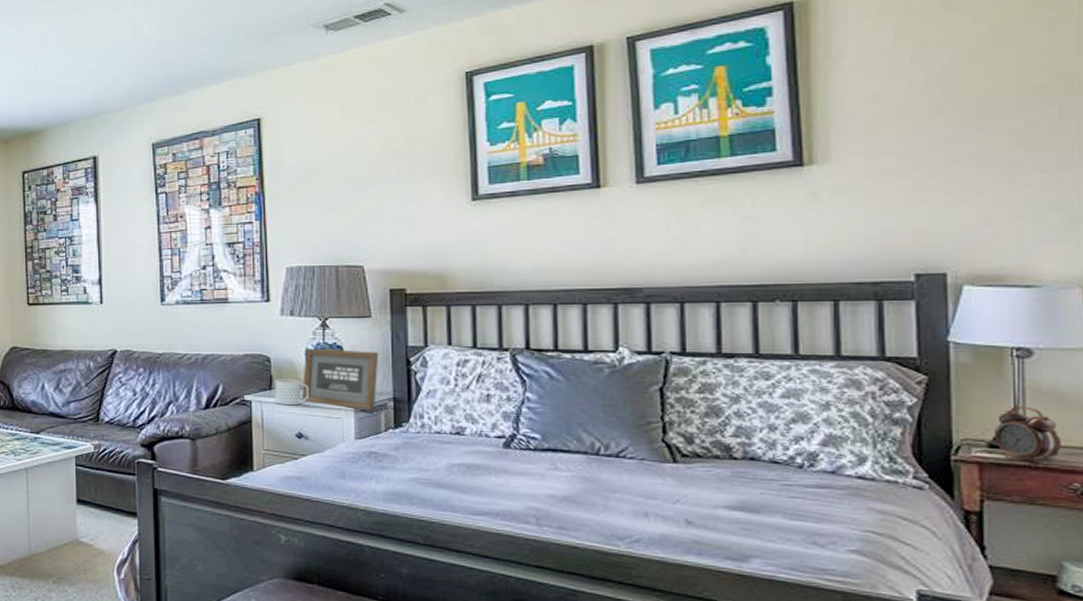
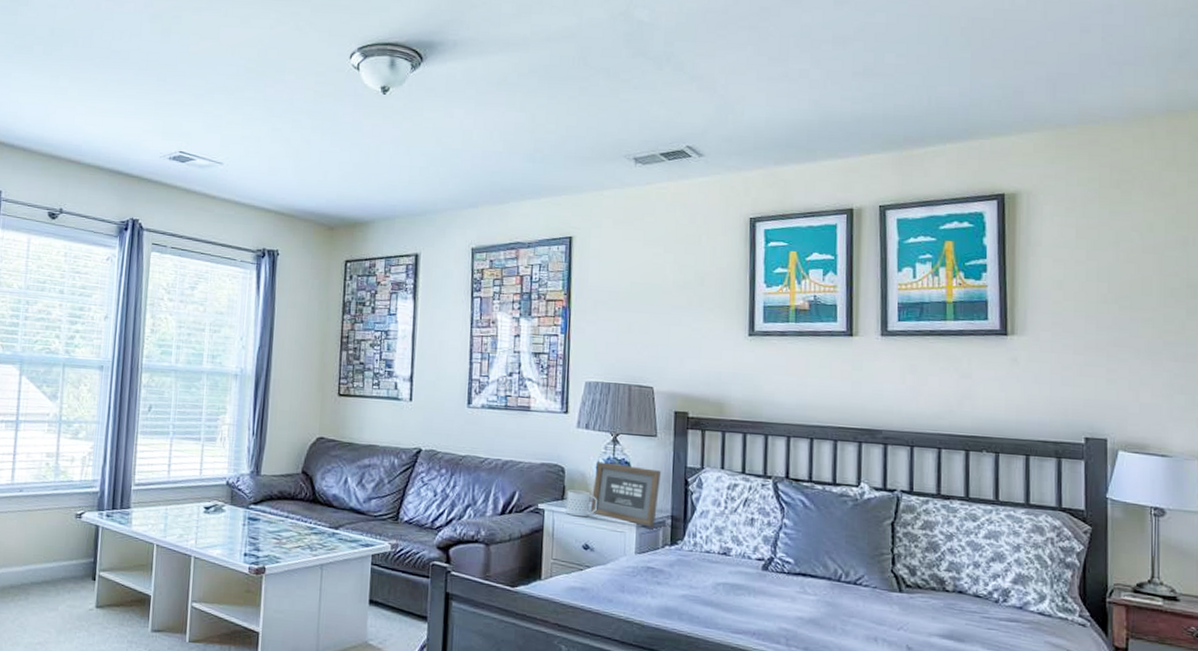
alarm clock: present [993,406,1062,464] -> none [1136,557,1184,608]

